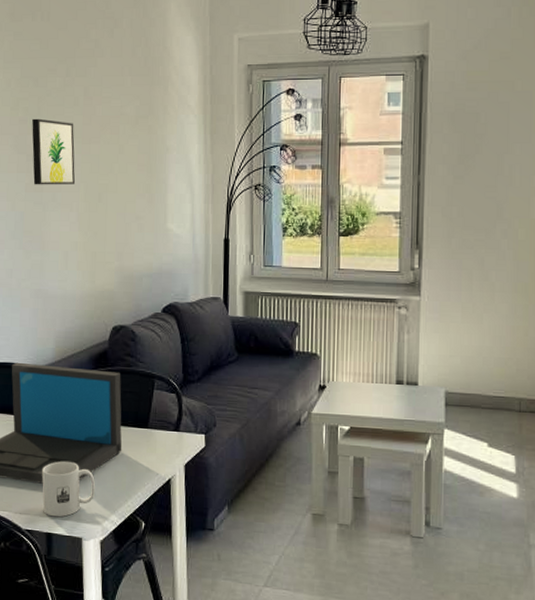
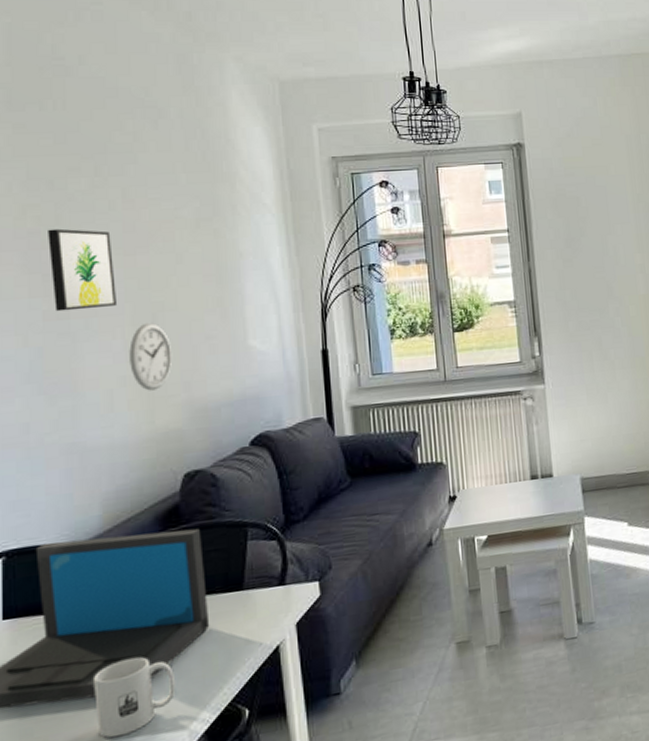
wall clock: none [81,200,110,256] -> present [129,322,172,391]

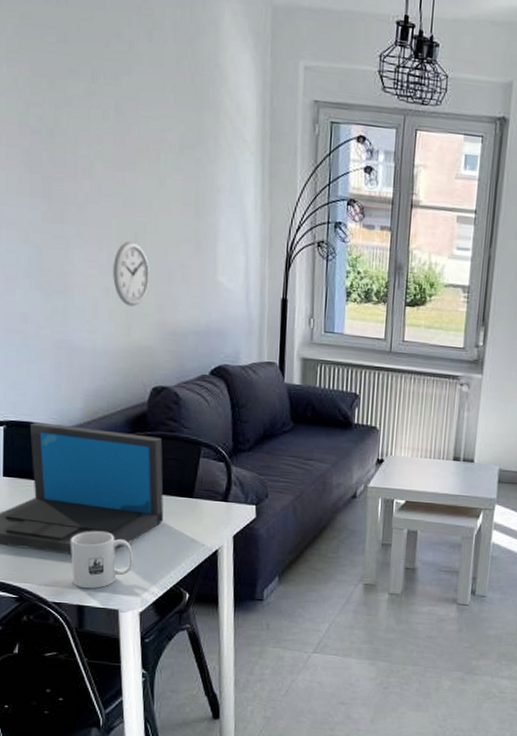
wall art: present [48,228,118,312] -> none [48,130,106,219]

